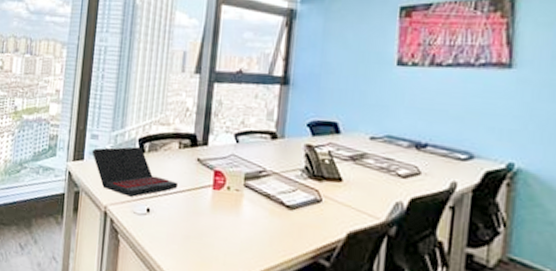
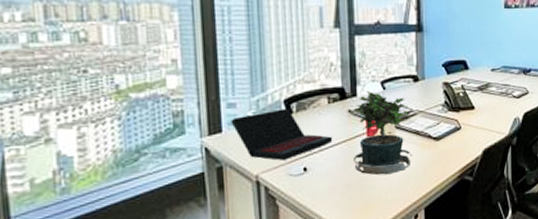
potted plant: none [195,141,262,236] -> present [353,90,413,176]

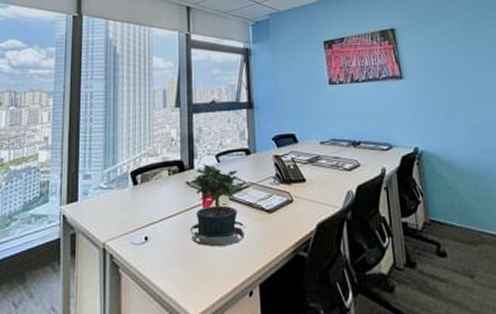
laptop: present [230,107,333,161] -> none [85,179,172,229]

